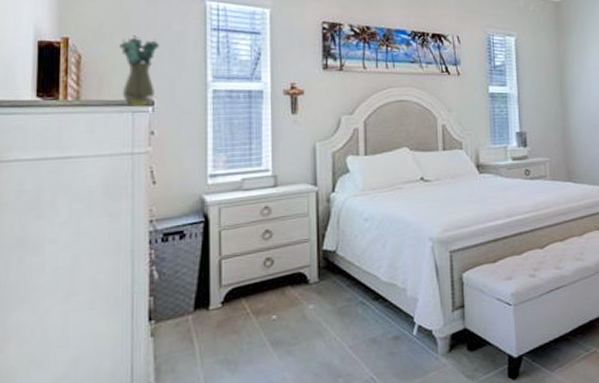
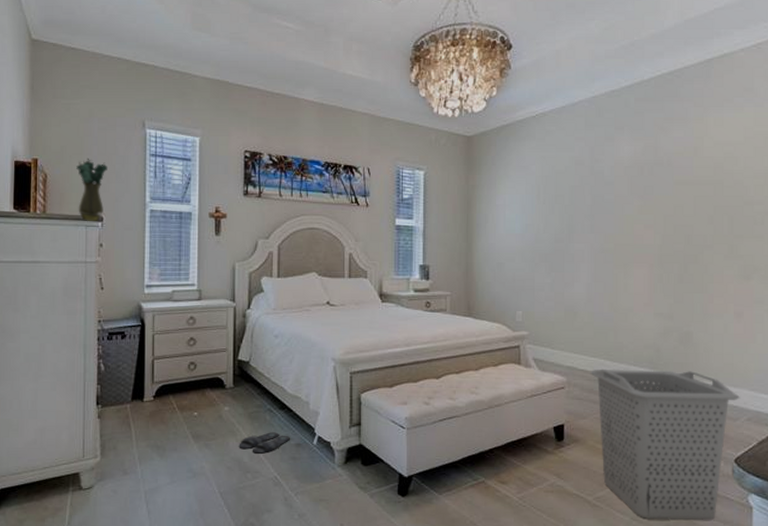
slippers: none [327,326,386,354] -> present [239,432,290,454]

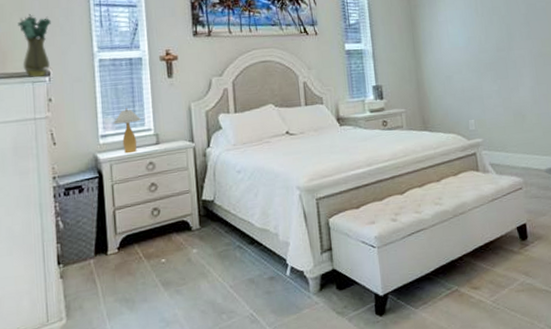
table lamp: none [160,261,187,306] -> present [114,108,142,154]
slippers: present [239,432,290,454] -> none [211,268,263,293]

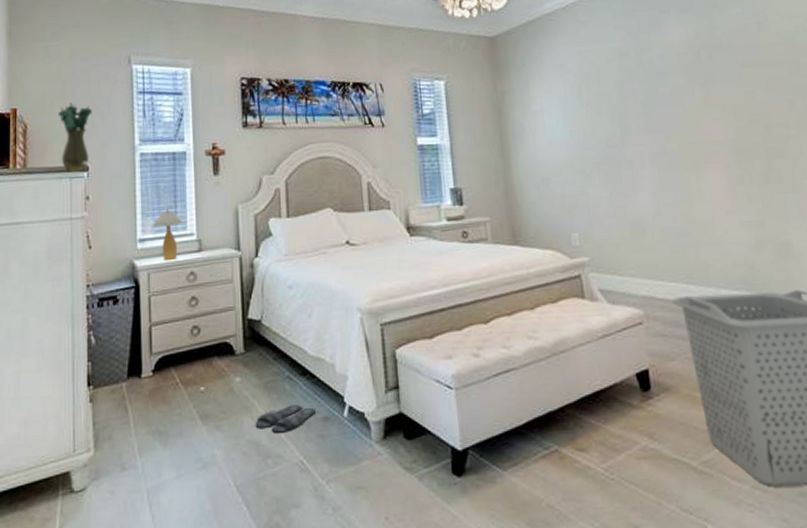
slippers: none [211,268,263,293] -> present [255,404,315,433]

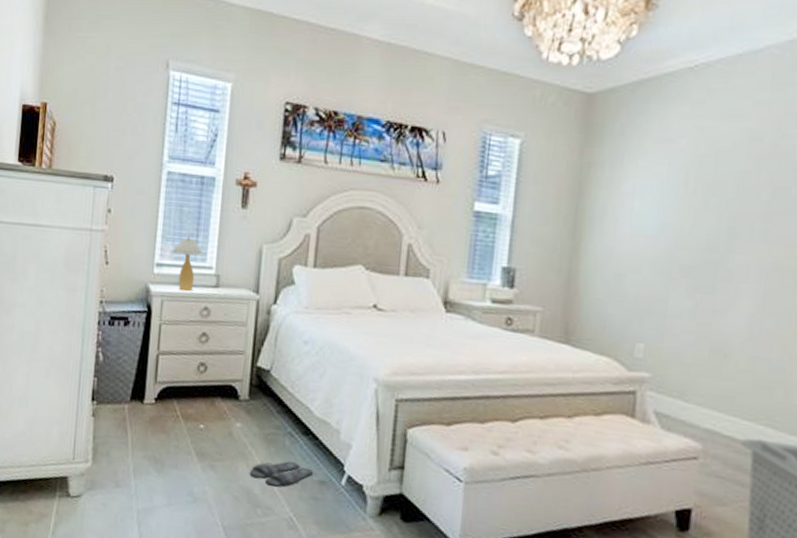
vase: present [58,102,92,173] -> none [86,103,123,182]

